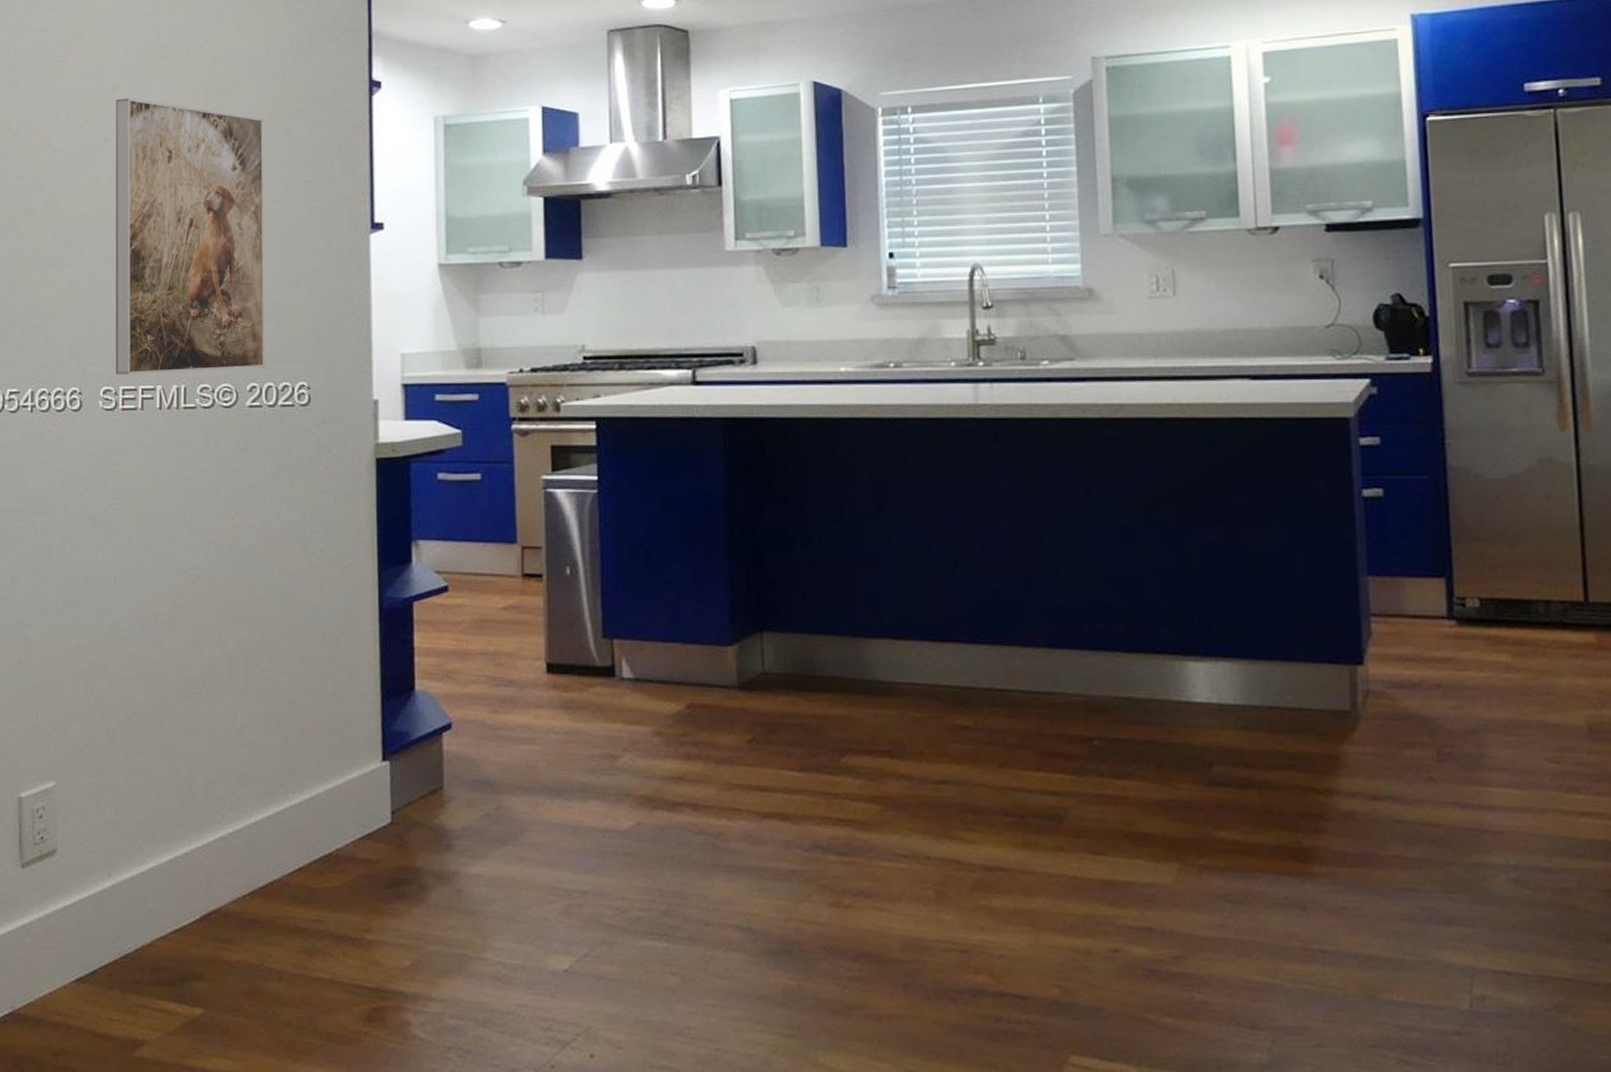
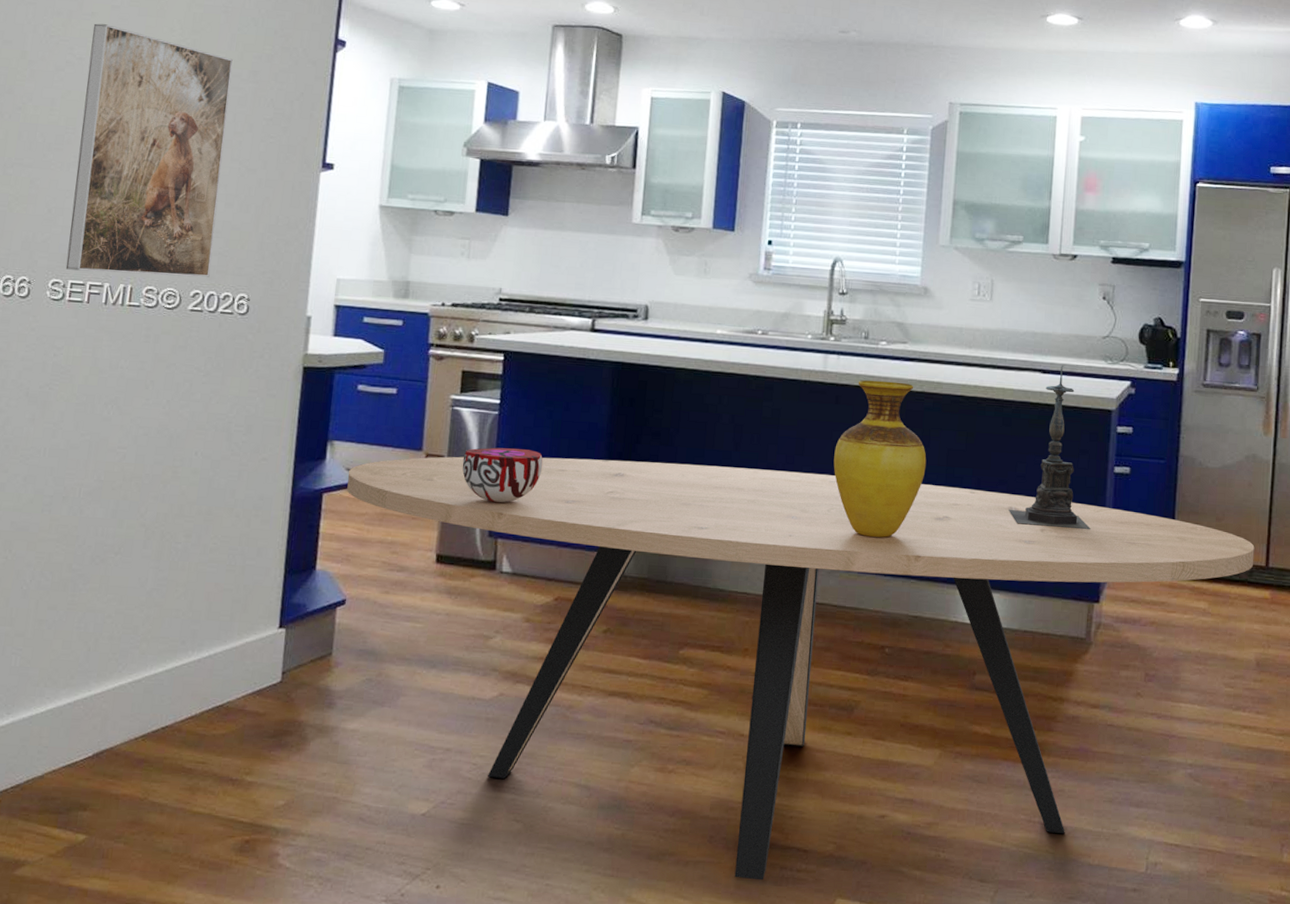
dining table: none [438,530,1568,1036] -> present [347,456,1255,881]
decorative bowl: none [563,531,655,598] -> present [462,447,543,503]
vase: none [1000,409,1118,604] -> present [833,380,927,538]
candle holder: none [1230,366,1340,573] -> present [1009,365,1090,530]

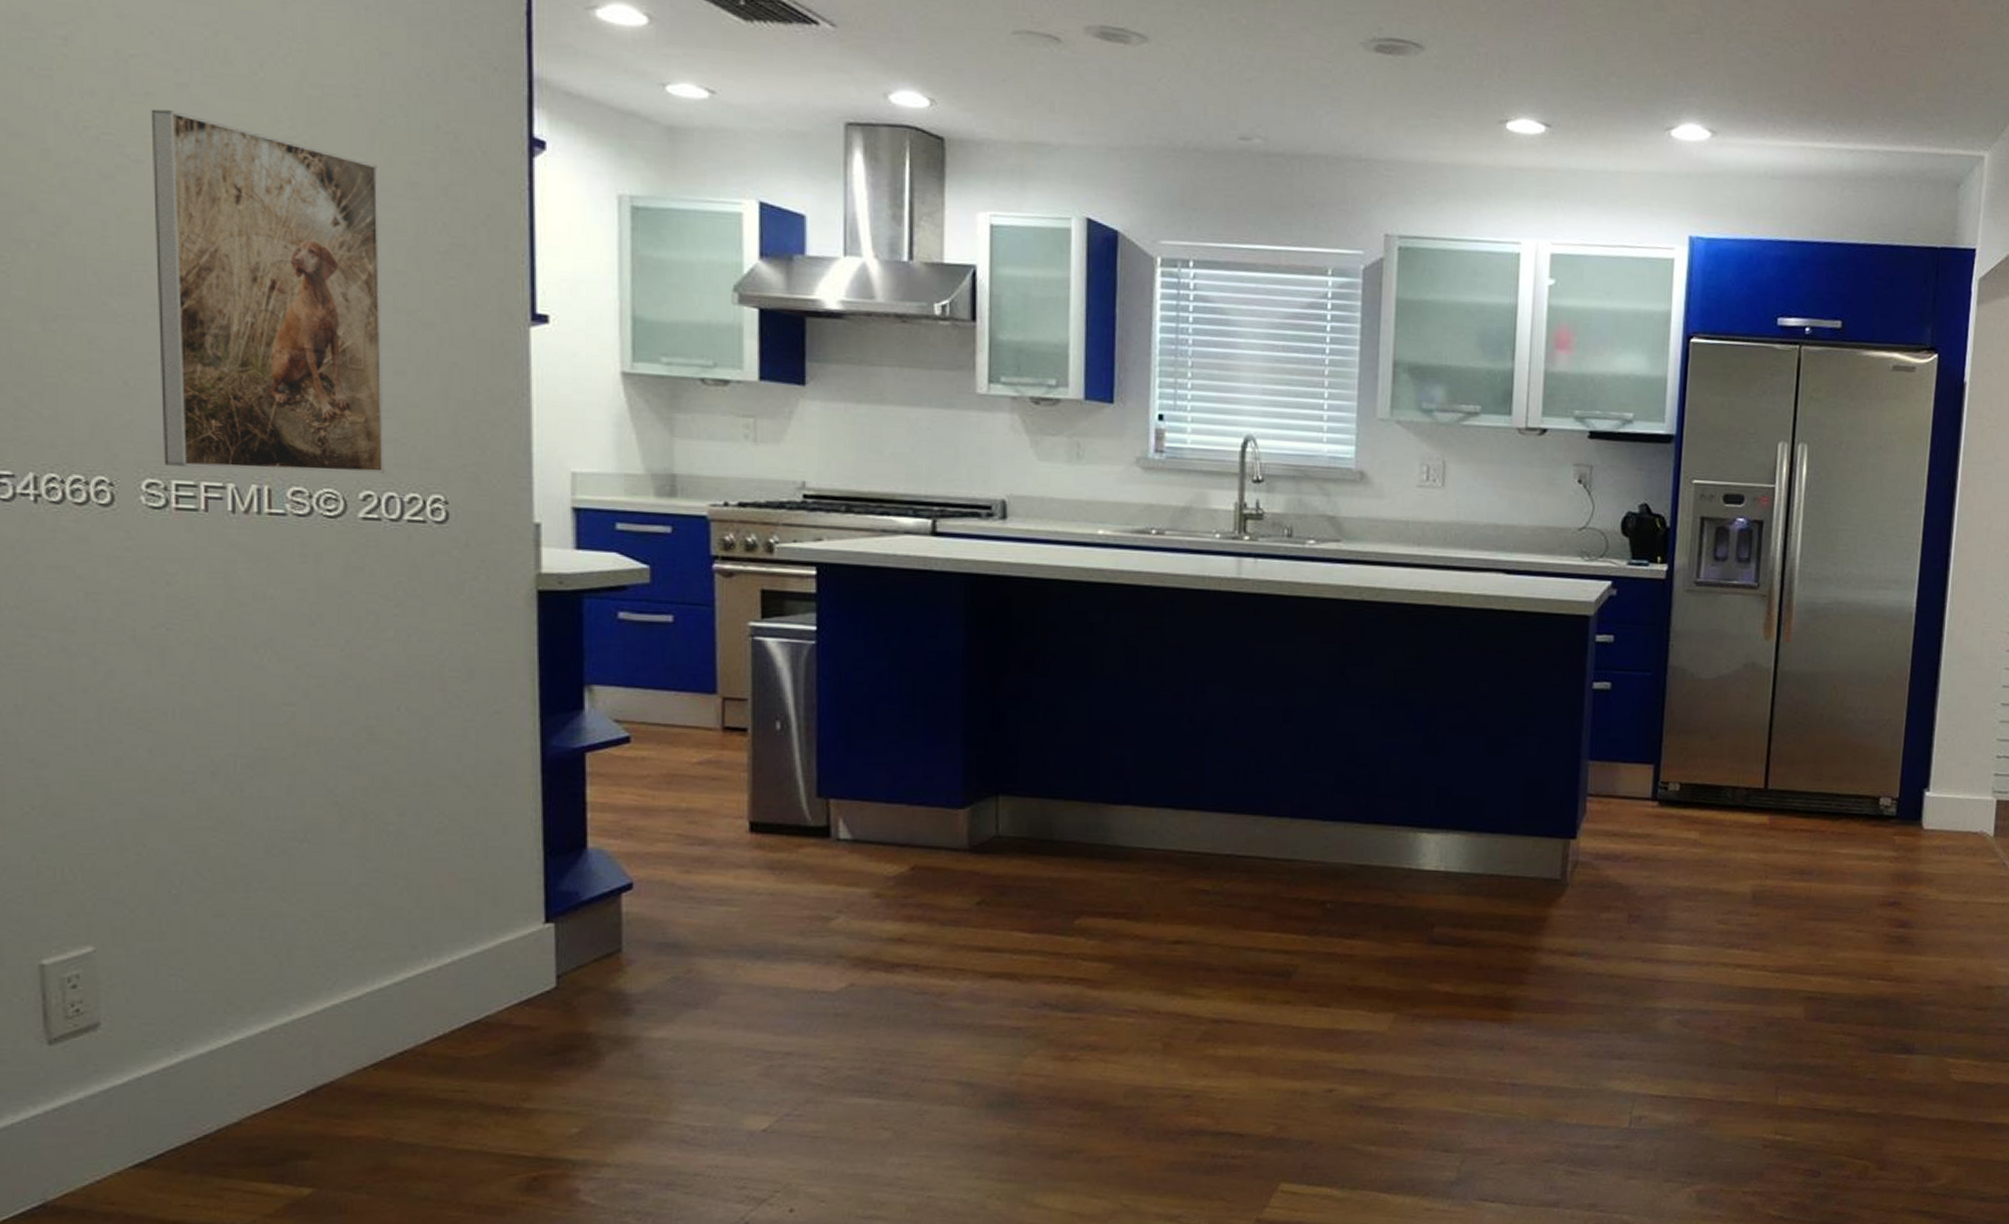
dining table: present [347,456,1255,881] -> none [617,696,1752,1172]
decorative bowl: present [462,447,543,503] -> none [773,686,882,755]
vase: present [833,380,927,538] -> none [1255,587,1369,777]
candle holder: present [1009,365,1090,530] -> none [1469,563,1565,757]

